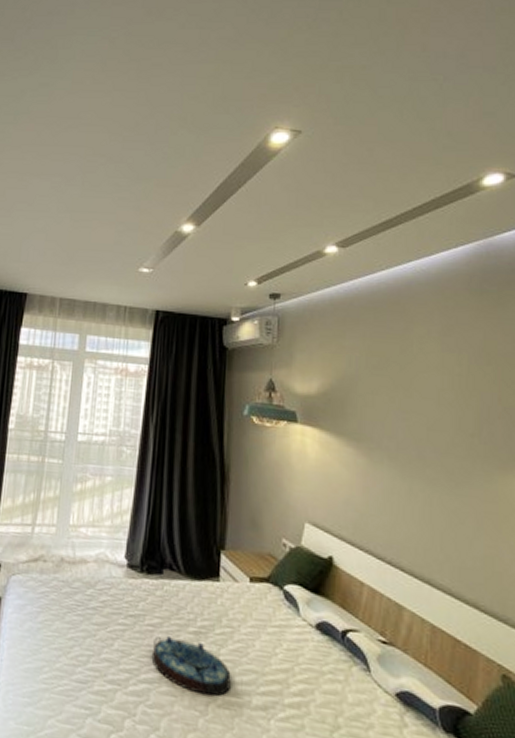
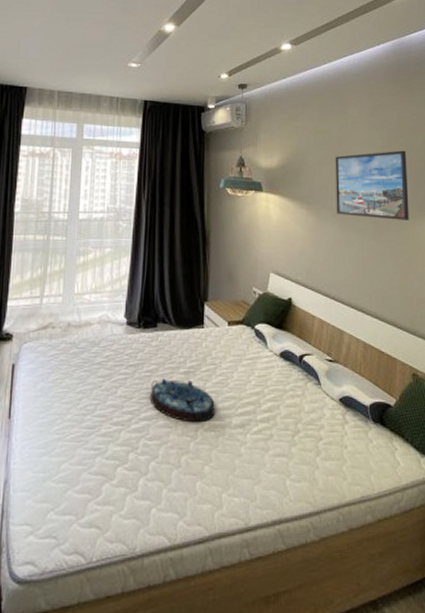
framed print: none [393,380,498,472] -> present [335,150,409,220]

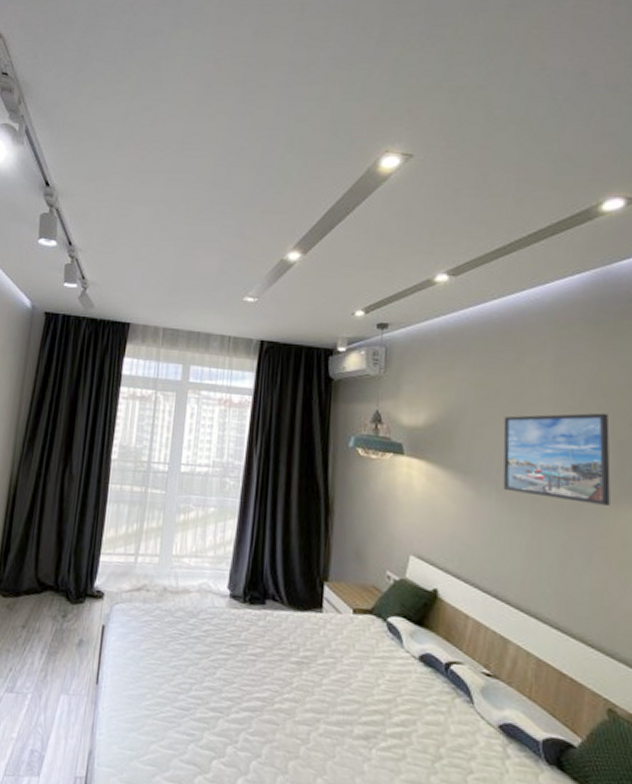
serving tray: present [149,379,215,423] -> none [253,666,333,726]

